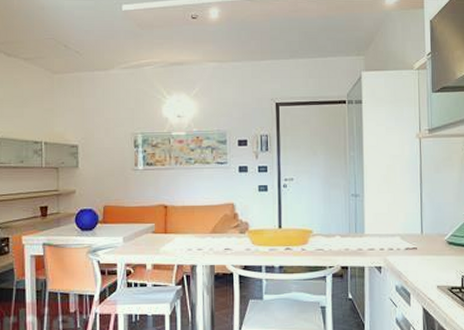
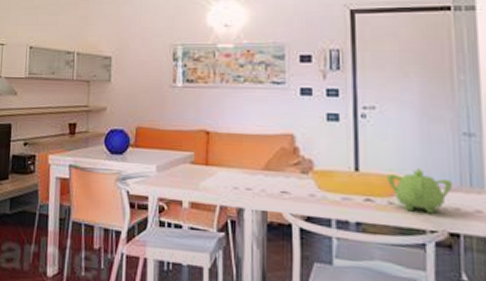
teapot: none [301,222,344,254] -> present [387,168,453,214]

